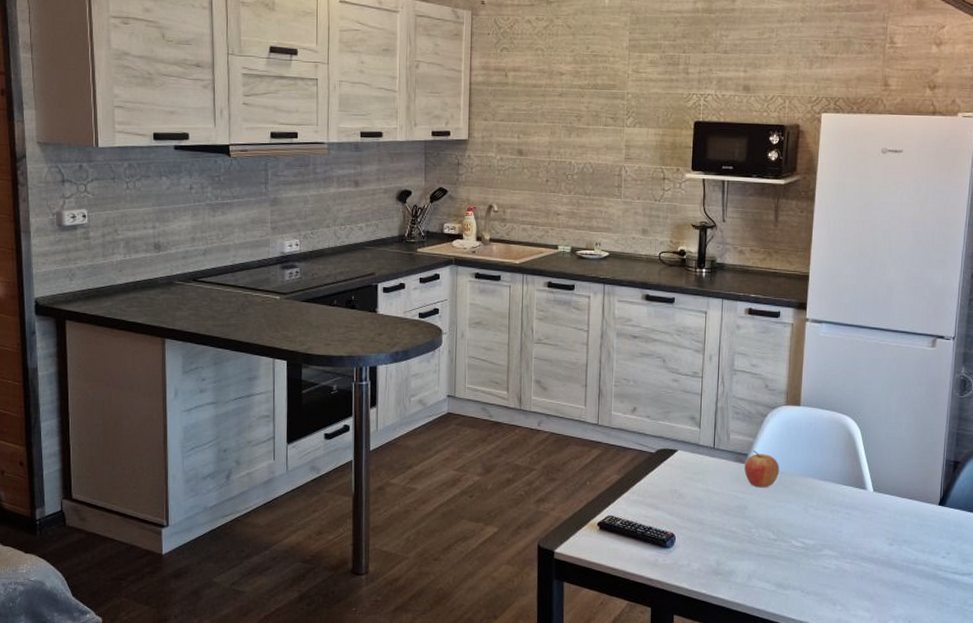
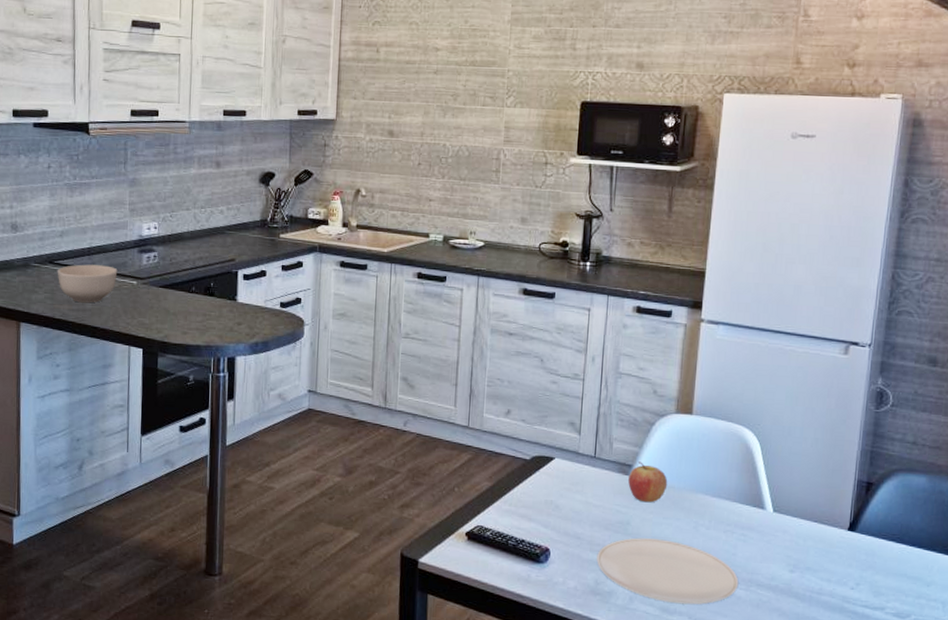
bowl: none [201,281,261,319] -> present [57,264,118,303]
plate: none [717,520,845,580] -> present [596,537,739,605]

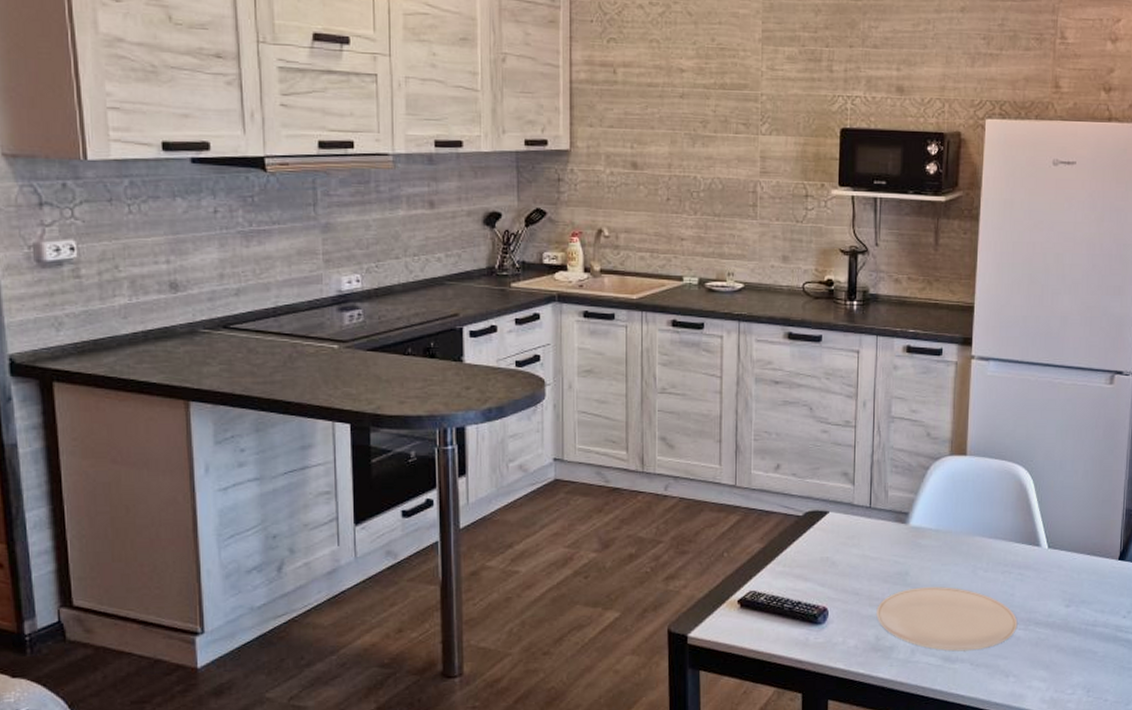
bowl: present [57,264,118,303] -> none [234,328,313,374]
fruit: present [628,461,668,503] -> none [905,508,945,550]

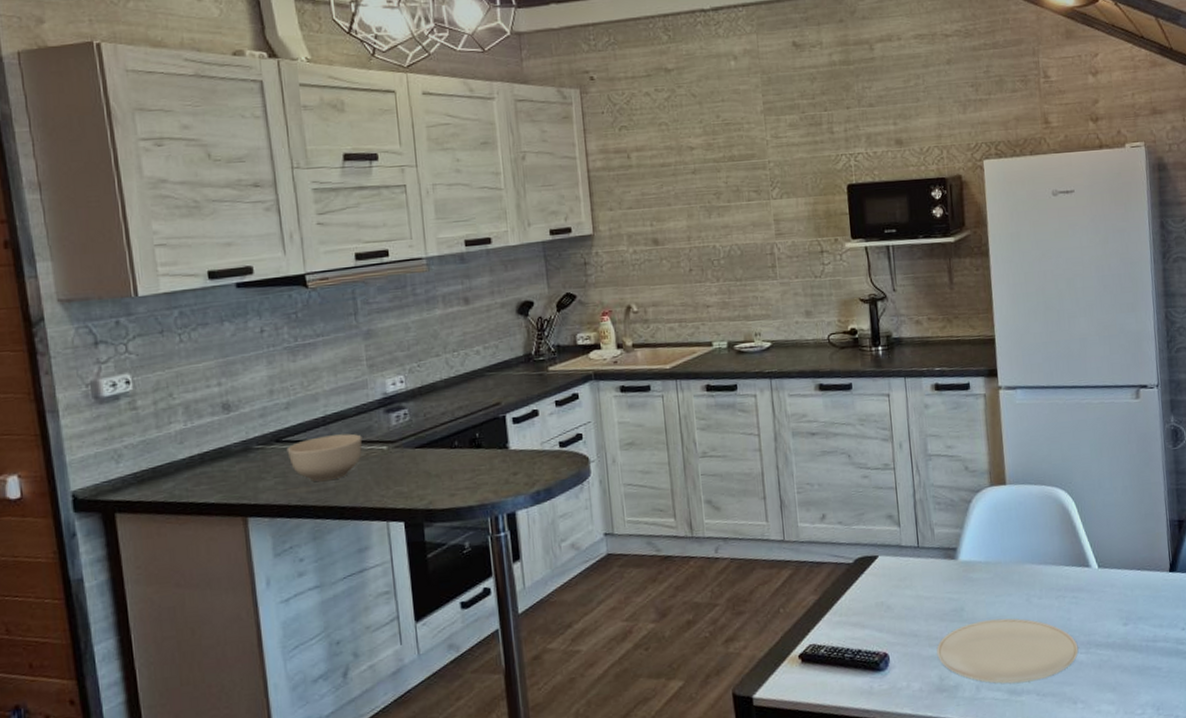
bowl: none [234,328,313,374] -> present [286,433,363,482]

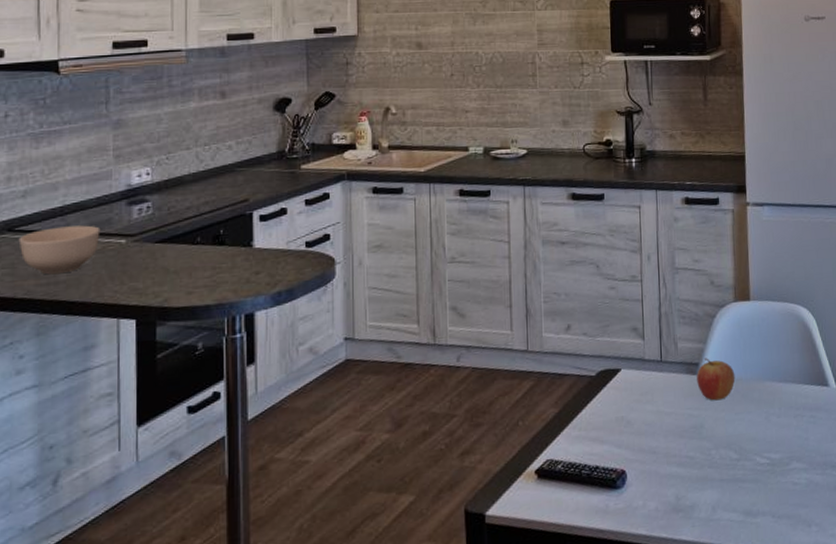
plate: present [936,618,1079,684] -> none [674,436,815,505]
fruit: none [955,542,994,584] -> present [697,358,735,401]

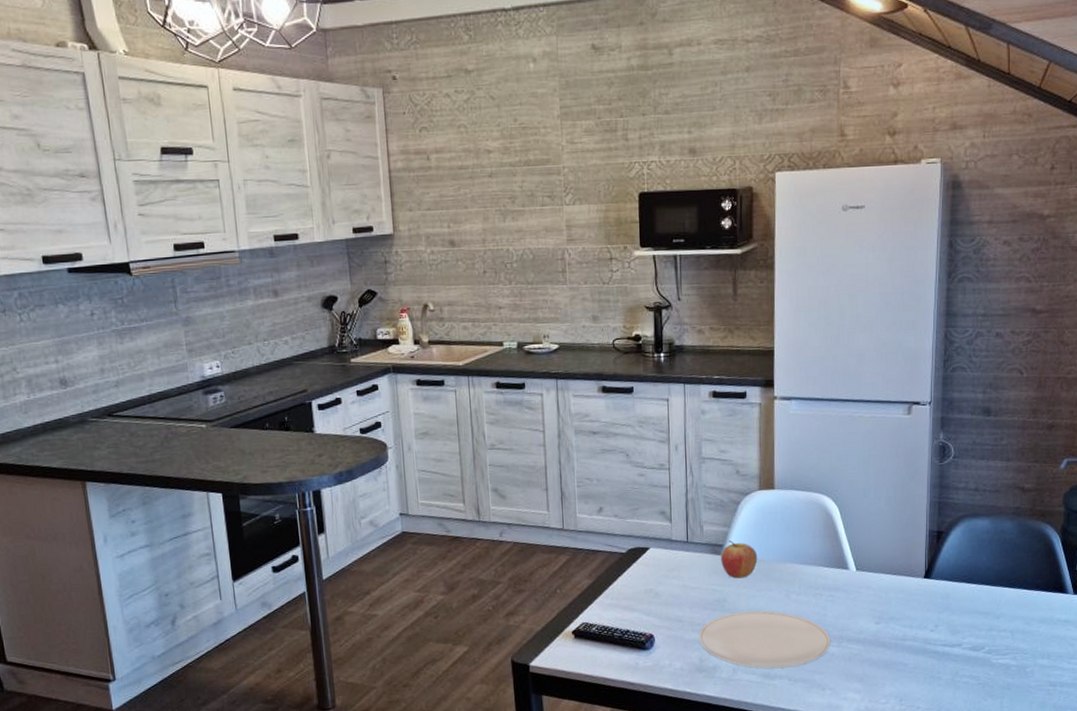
bowl: present [18,225,101,275] -> none [117,411,184,454]
plate: none [674,436,815,505] -> present [699,610,831,669]

